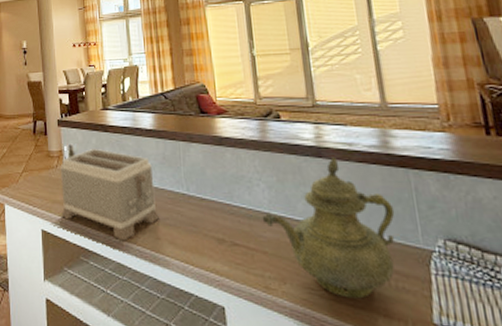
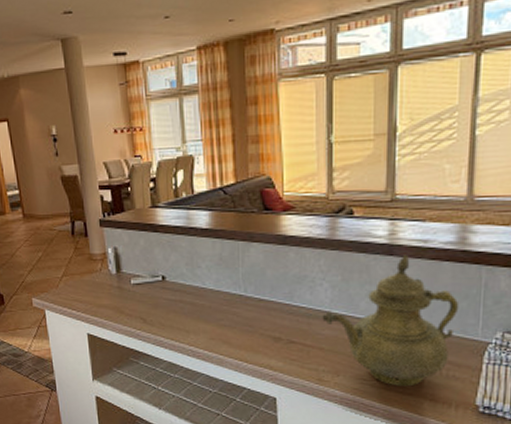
toaster: present [60,149,160,241] -> none [104,251,215,342]

